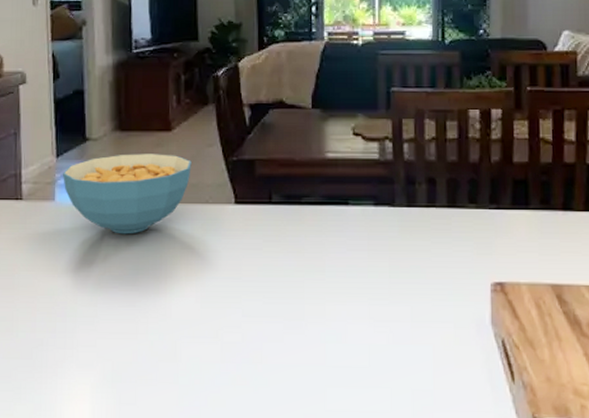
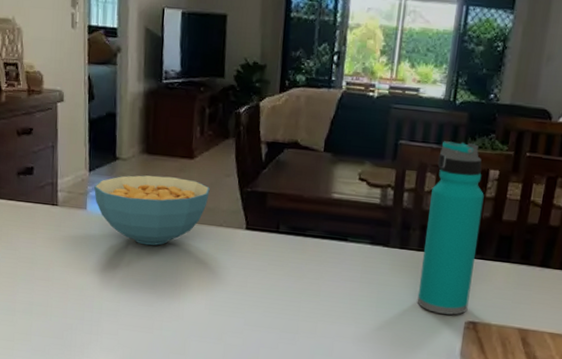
water bottle: none [433,82,492,277] -> present [417,141,484,315]

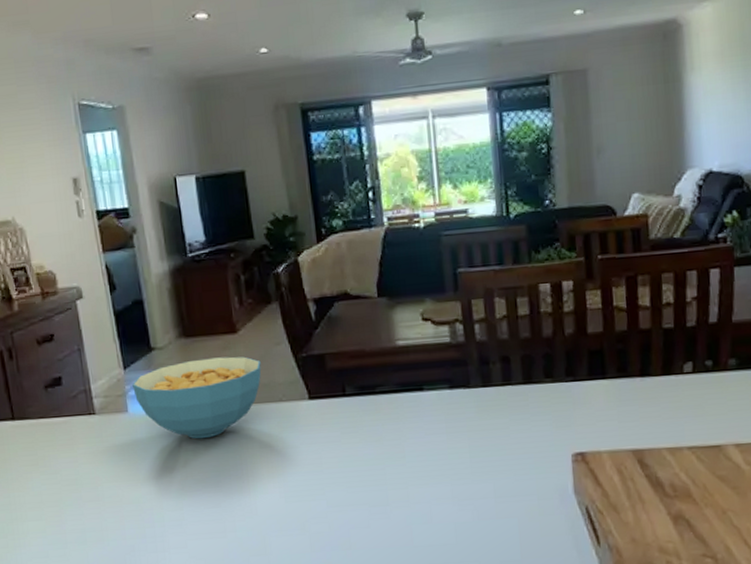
water bottle: present [417,141,484,315] -> none [503,256,572,451]

